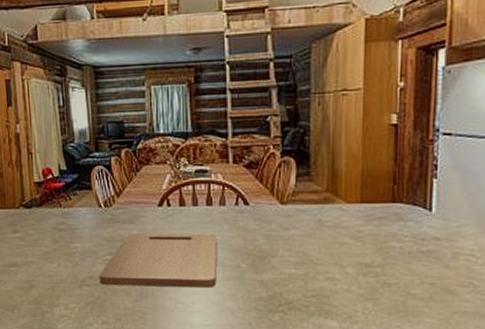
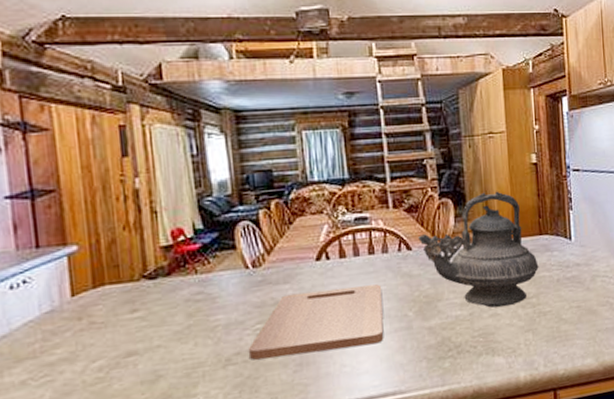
teapot: none [256,152,388,271] -> present [418,191,539,308]

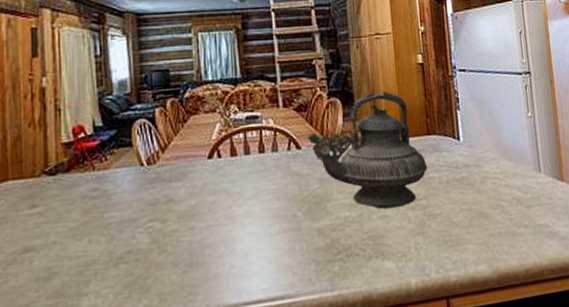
cutting board: present [248,284,384,360] -> none [139,183,273,259]

